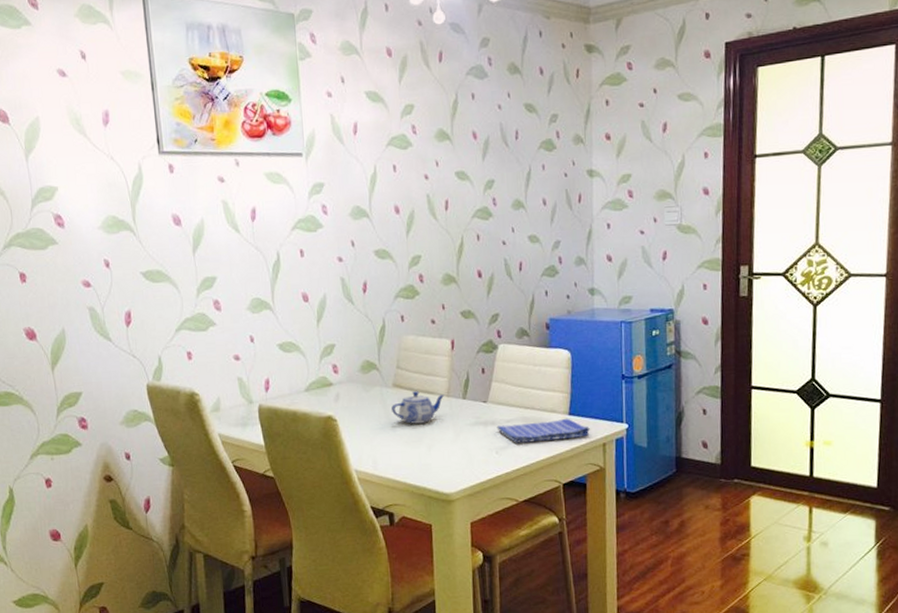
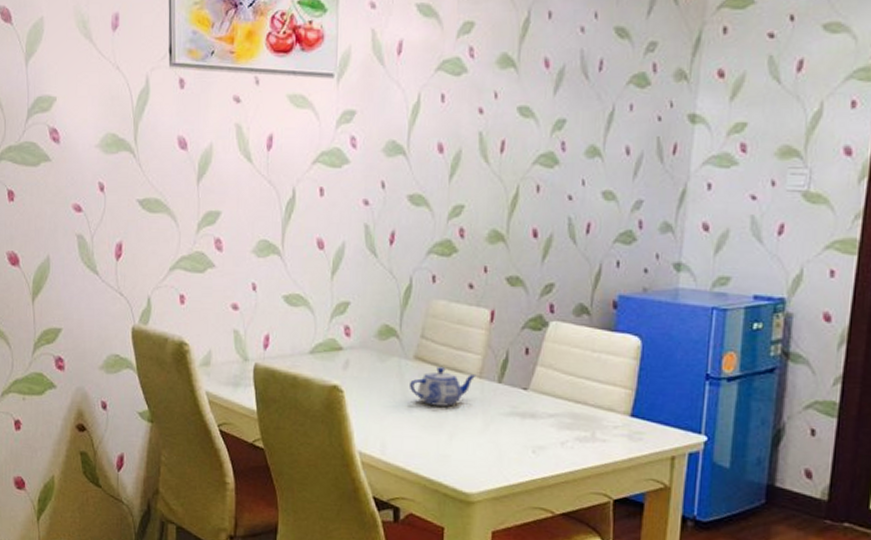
dish towel: present [496,418,590,443] -> none [536,419,656,446]

